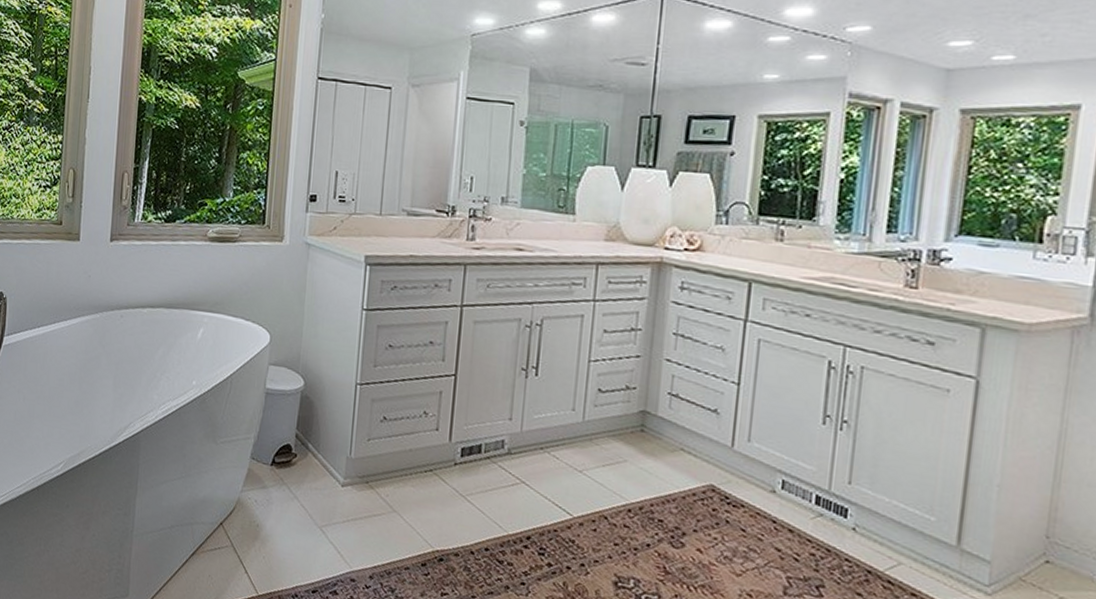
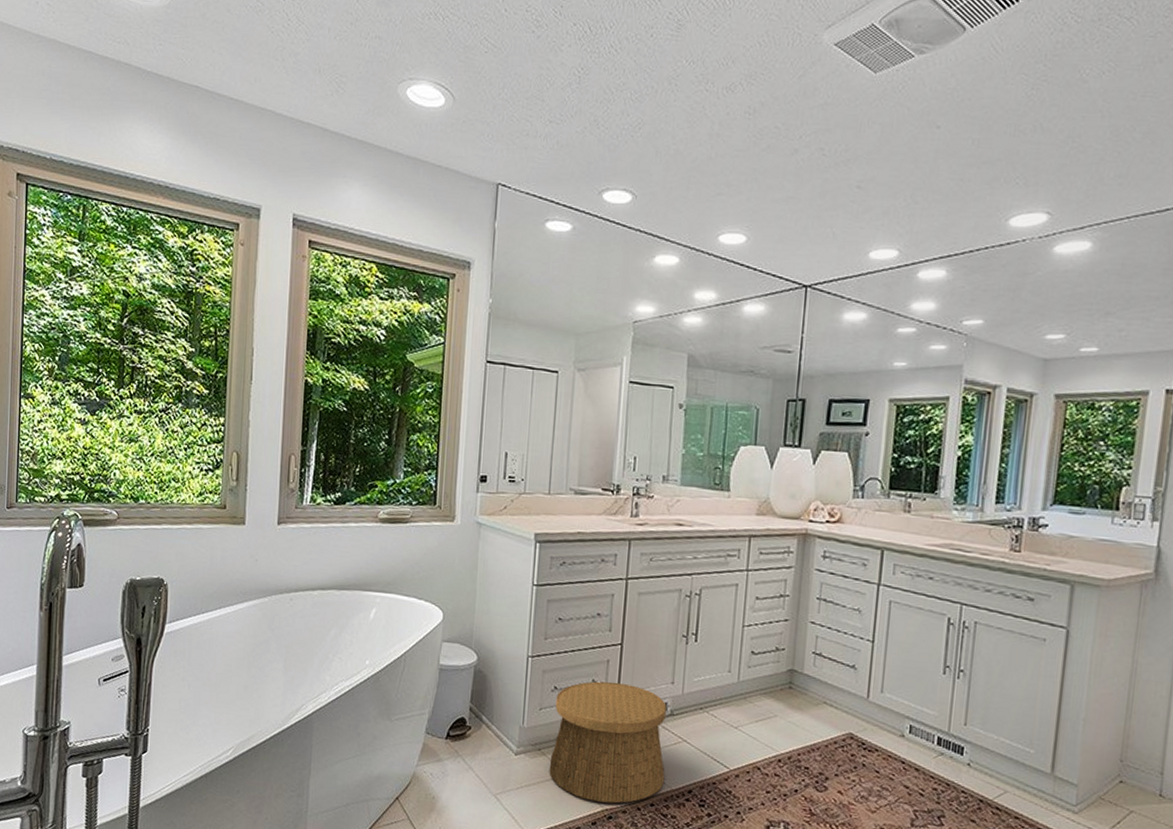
basket: none [376,413,504,545] -> present [549,681,667,804]

